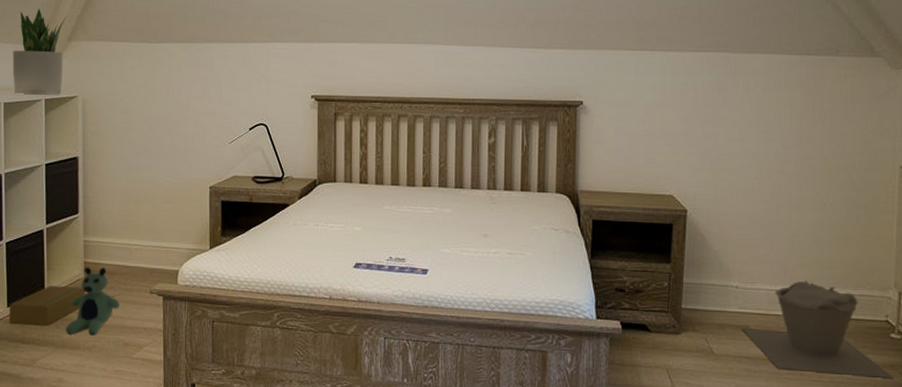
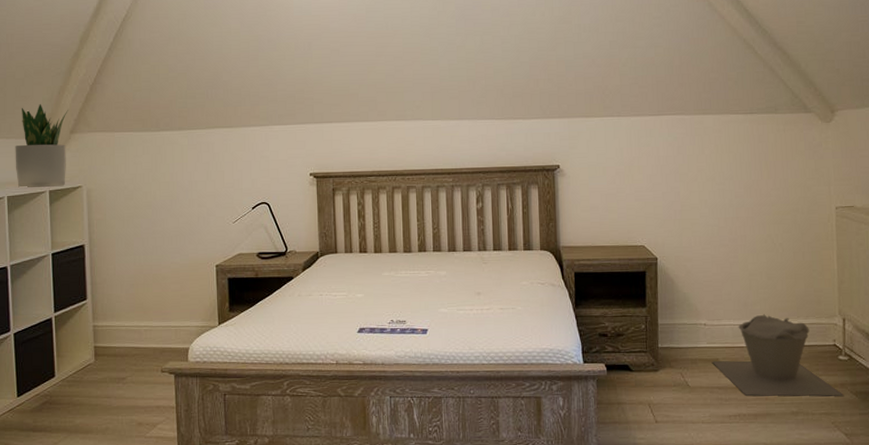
box: present [9,286,85,326] -> none [19,371,97,413]
bear: present [66,267,120,336] -> none [78,351,131,419]

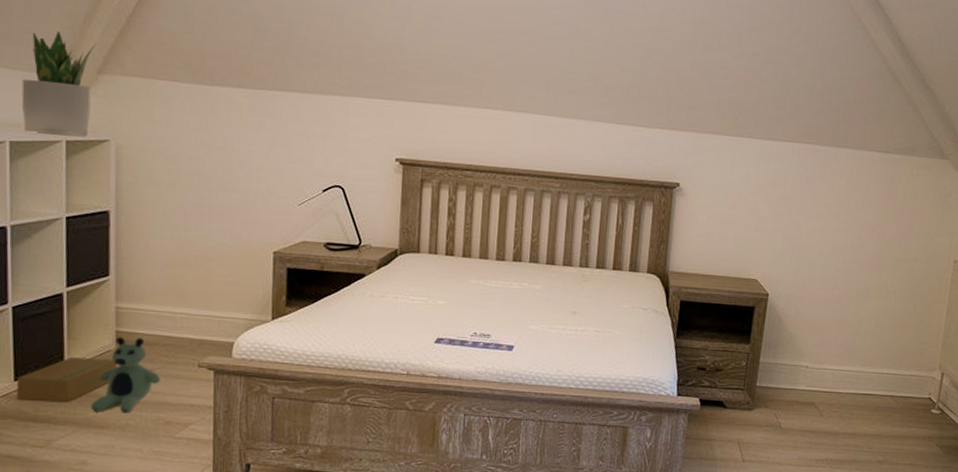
box: none [19,371,97,413] -> present [16,357,117,403]
bear: none [78,351,131,419] -> present [91,337,160,413]
laundry basket: present [711,314,844,397] -> none [807,362,930,448]

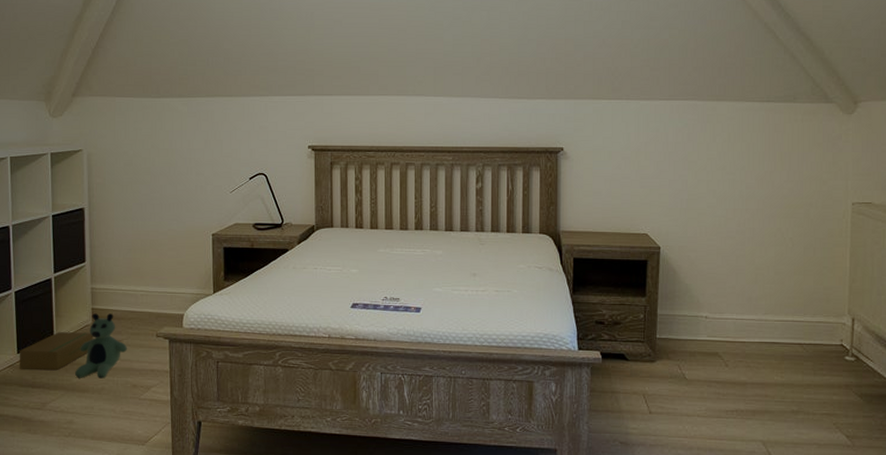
planter: present [21,30,96,137] -> none [18,65,71,150]

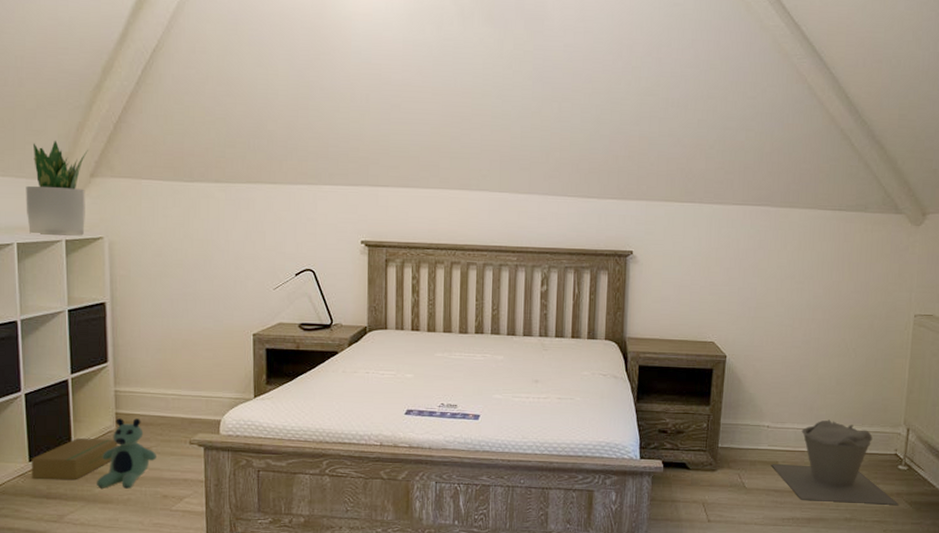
planter: none [18,65,71,150] -> present [26,140,88,236]
laundry basket: none [710,310,848,397] -> present [770,420,899,505]

